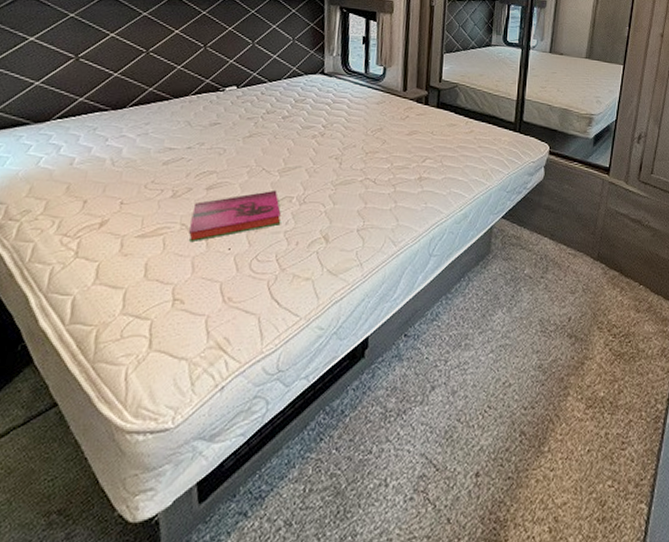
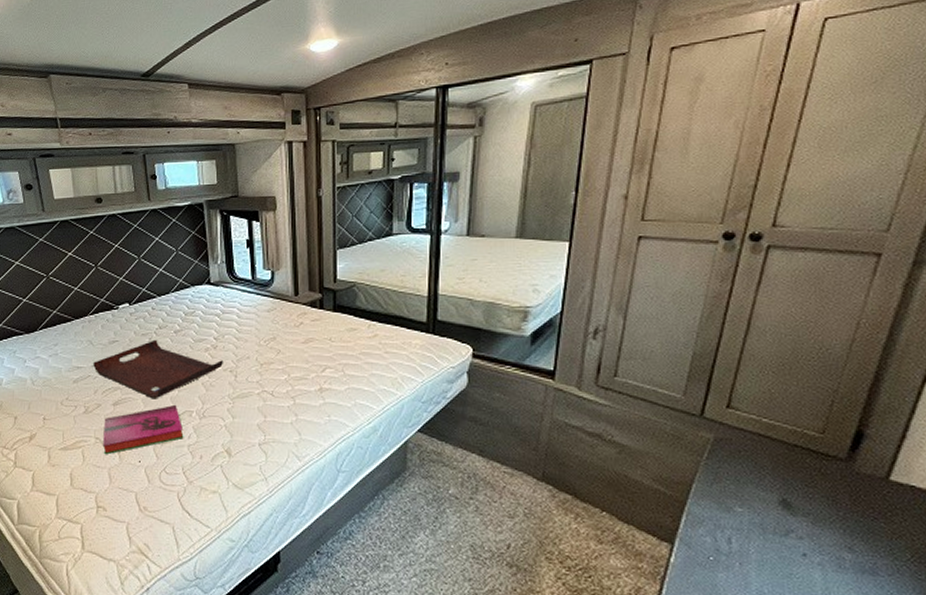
serving tray: none [188,124,329,184] -> present [93,339,223,399]

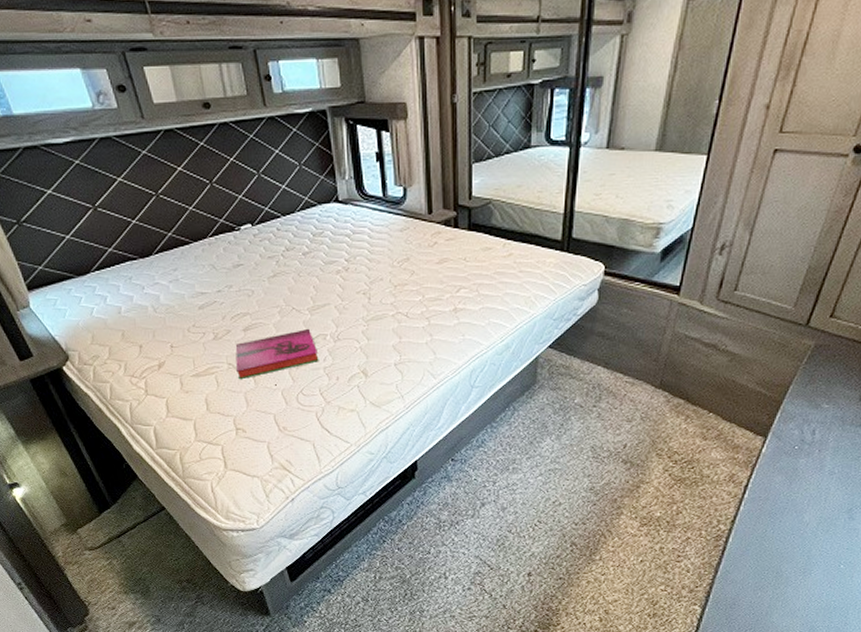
serving tray: present [93,339,223,399] -> none [218,262,356,324]

